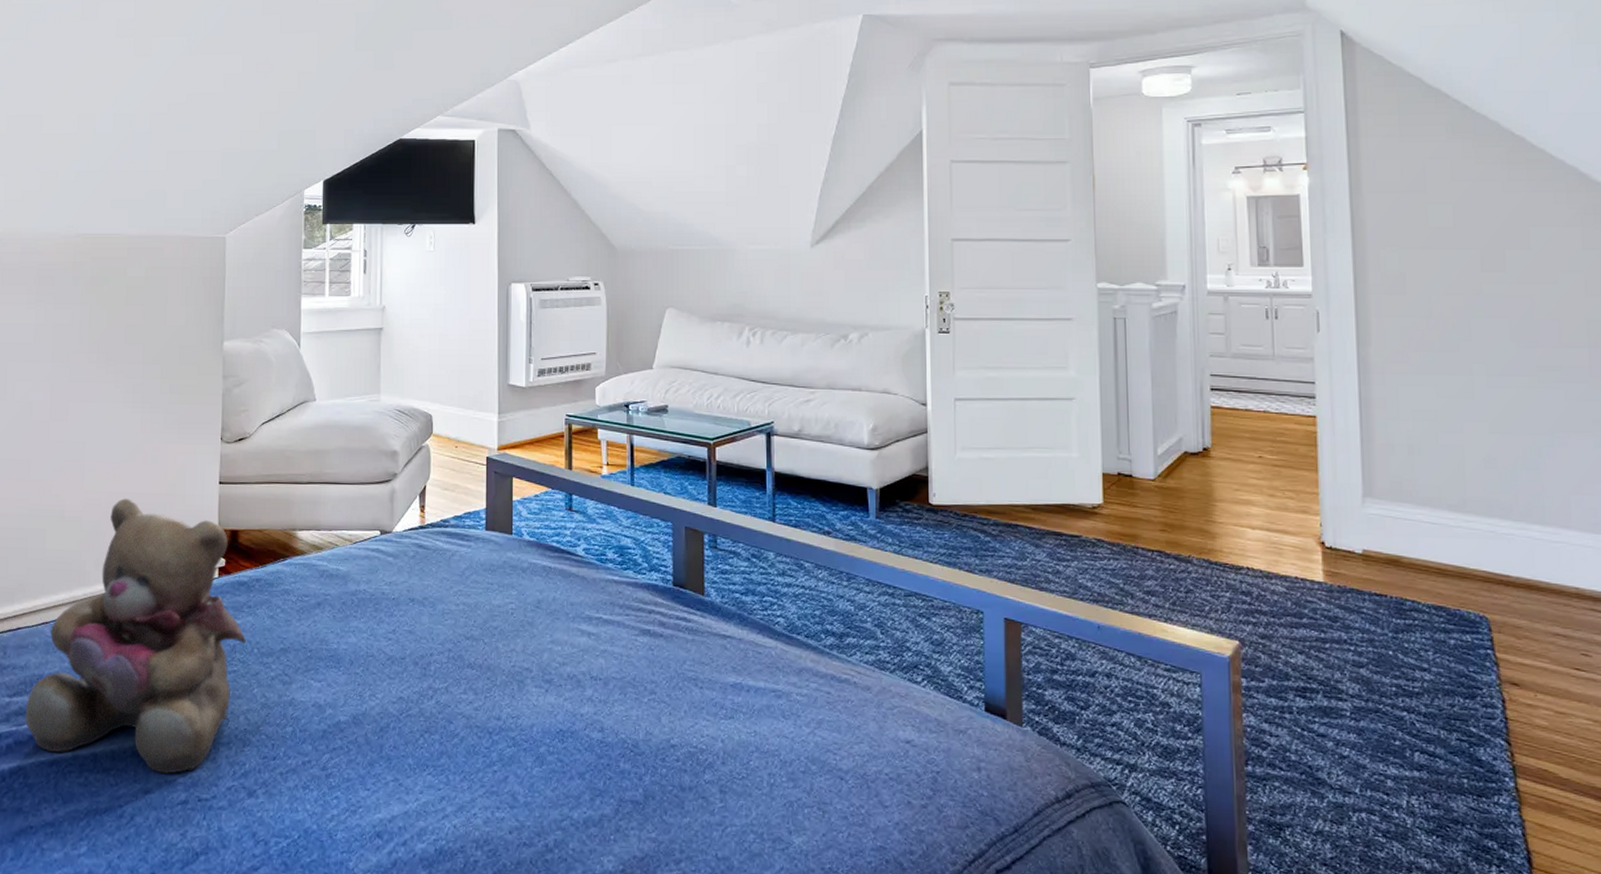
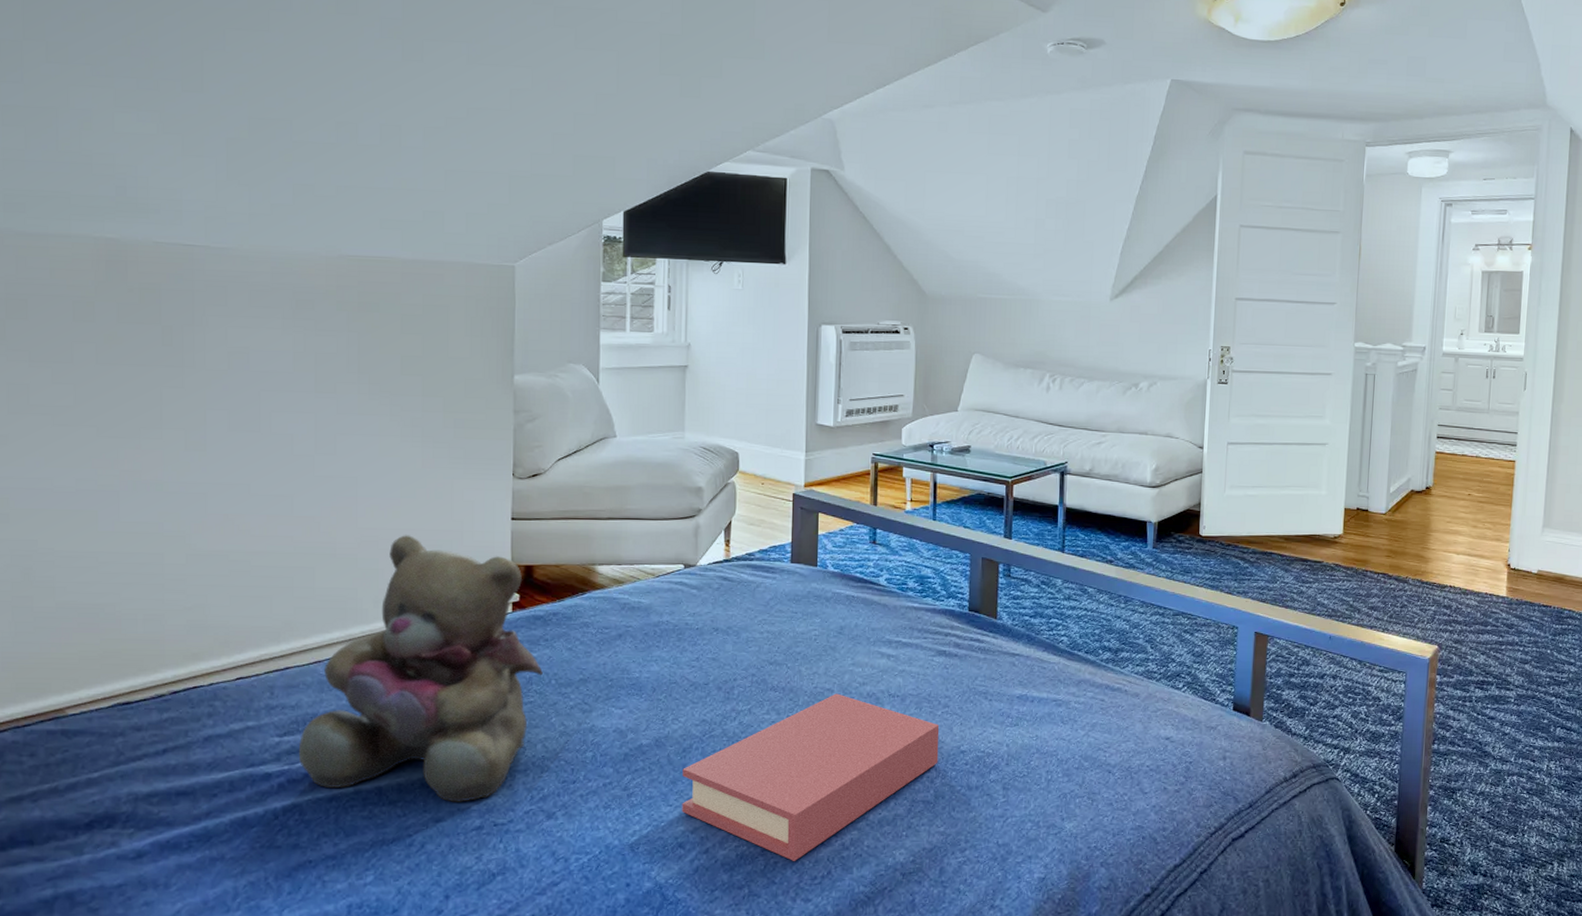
book: none [379,673,647,861] -> present [682,693,940,861]

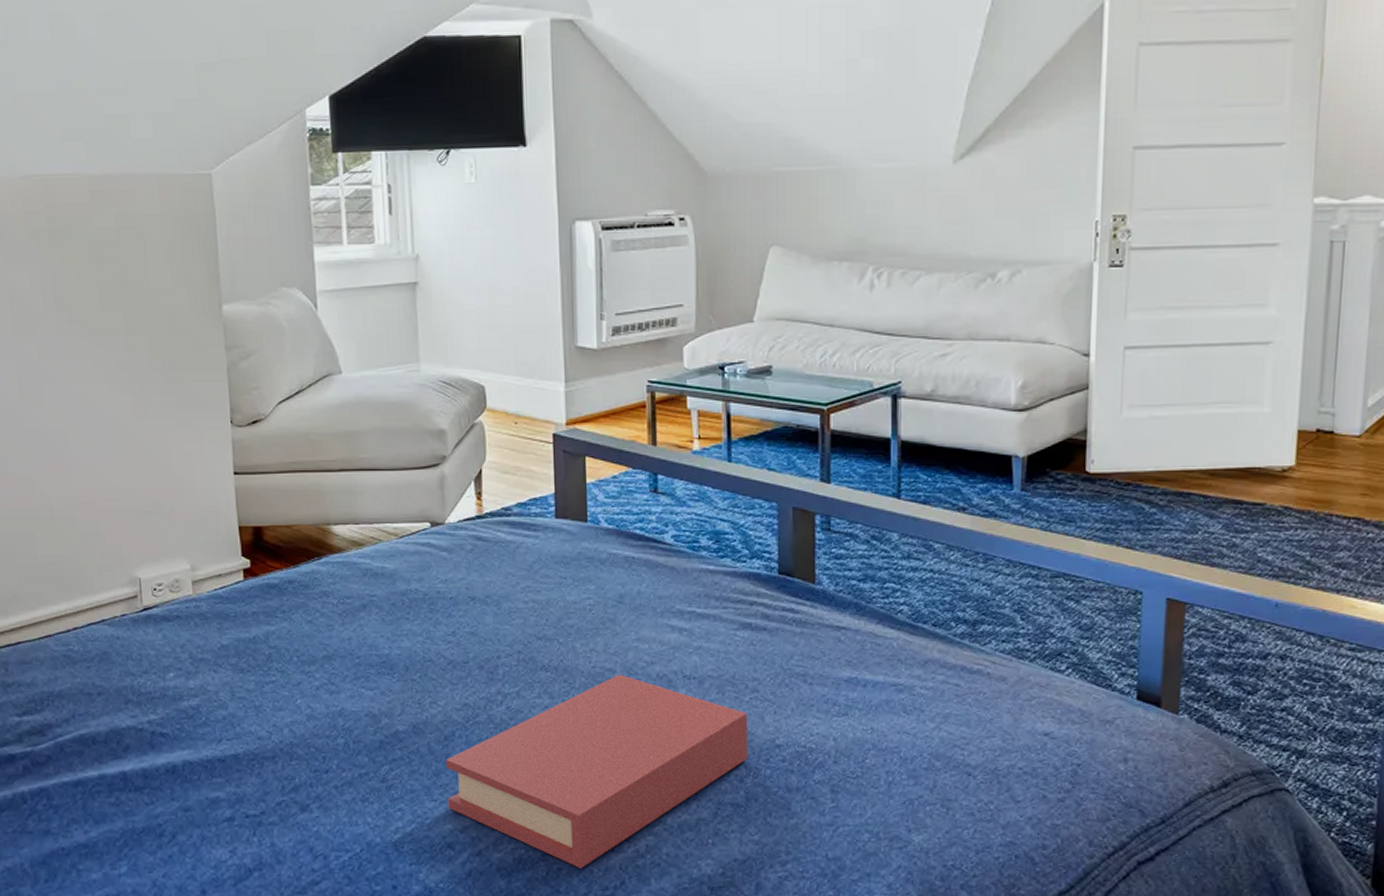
teddy bear: present [298,535,543,802] -> none [38,495,283,791]

